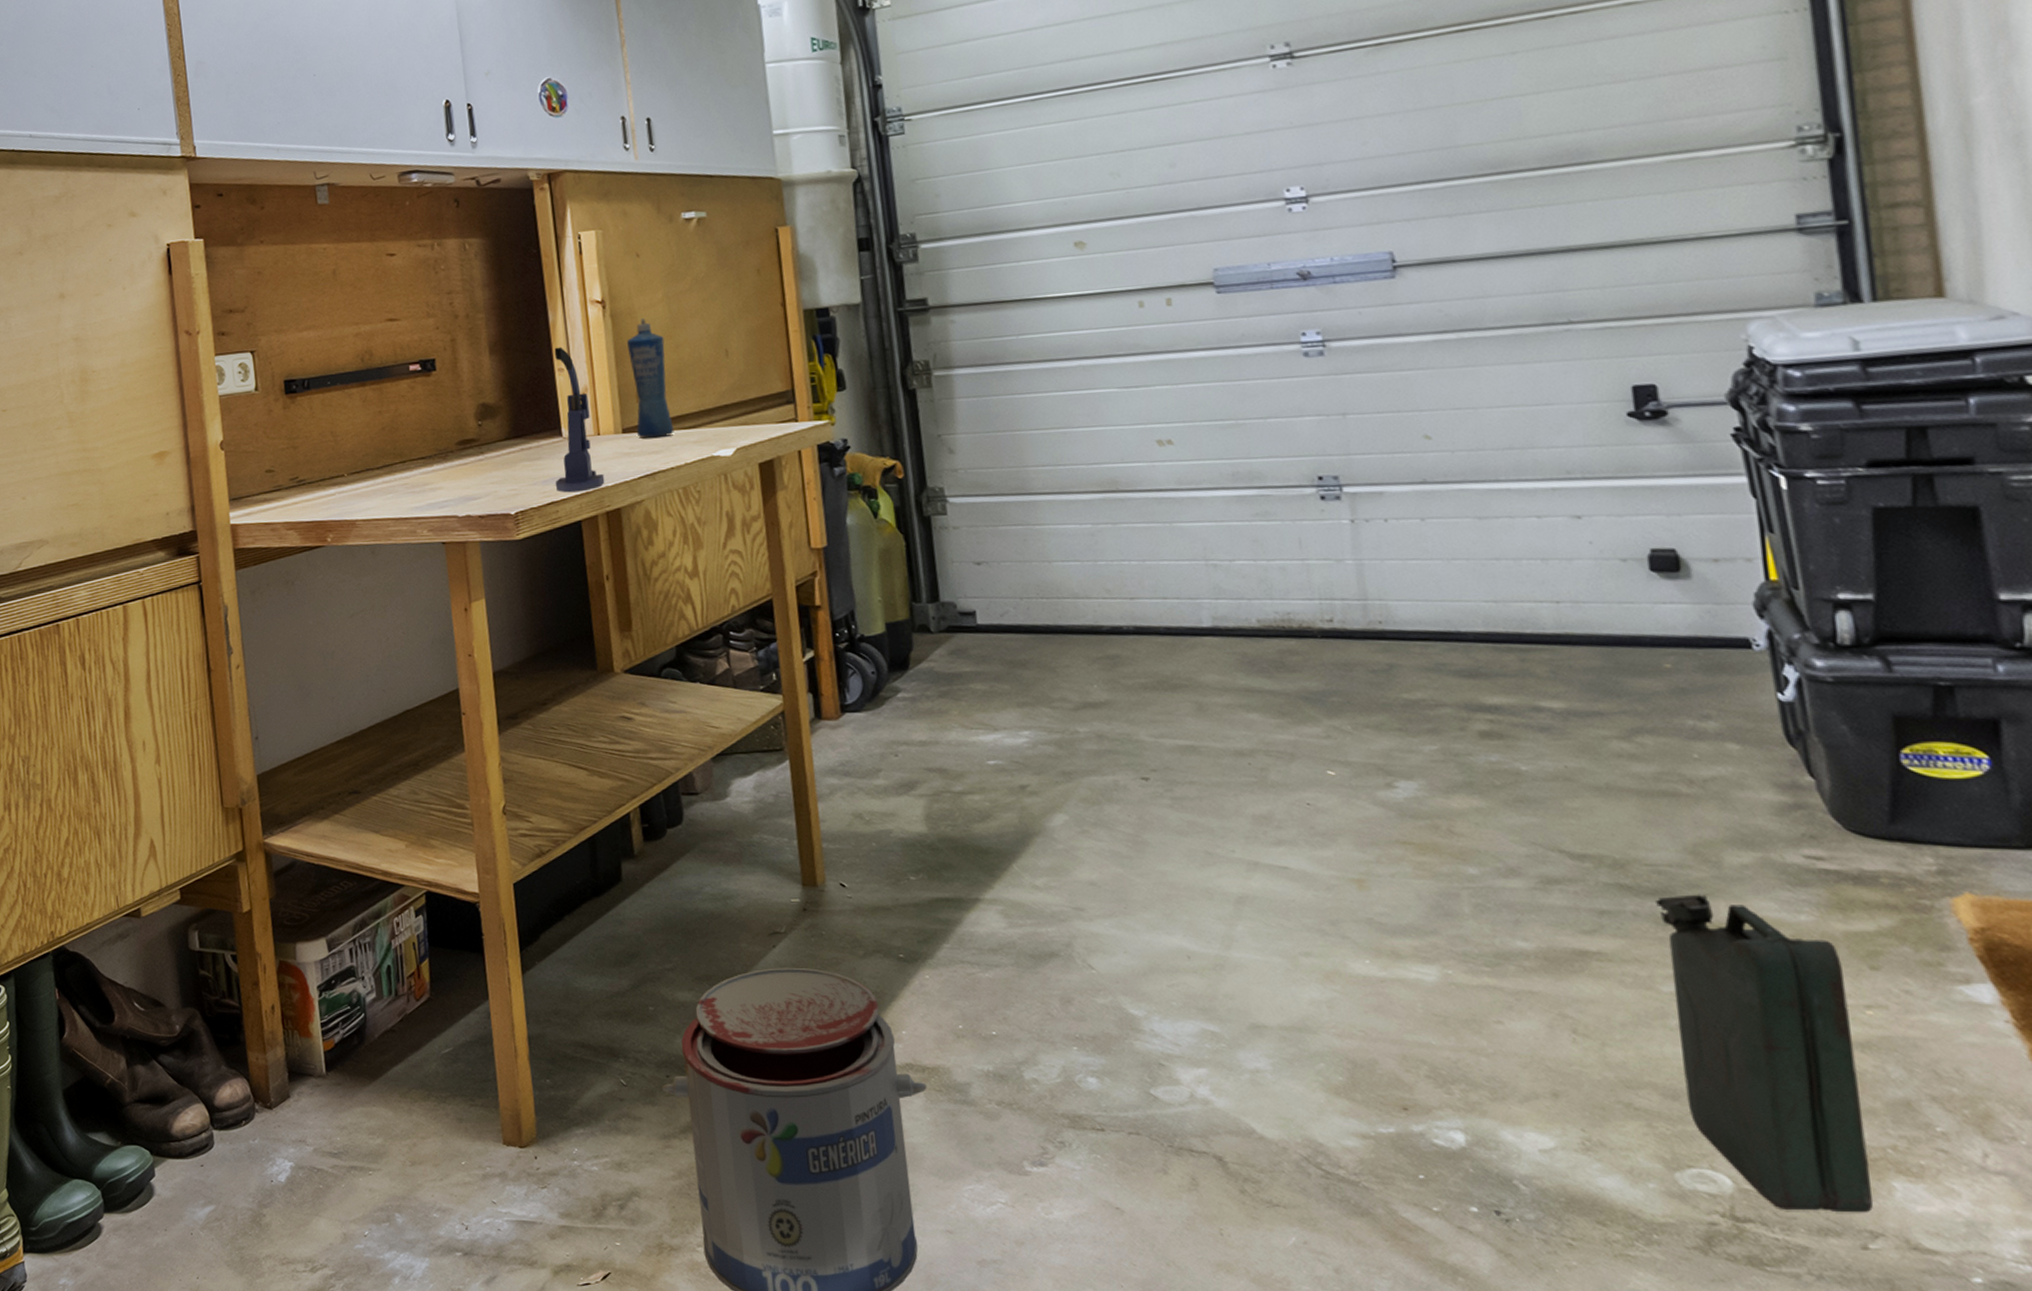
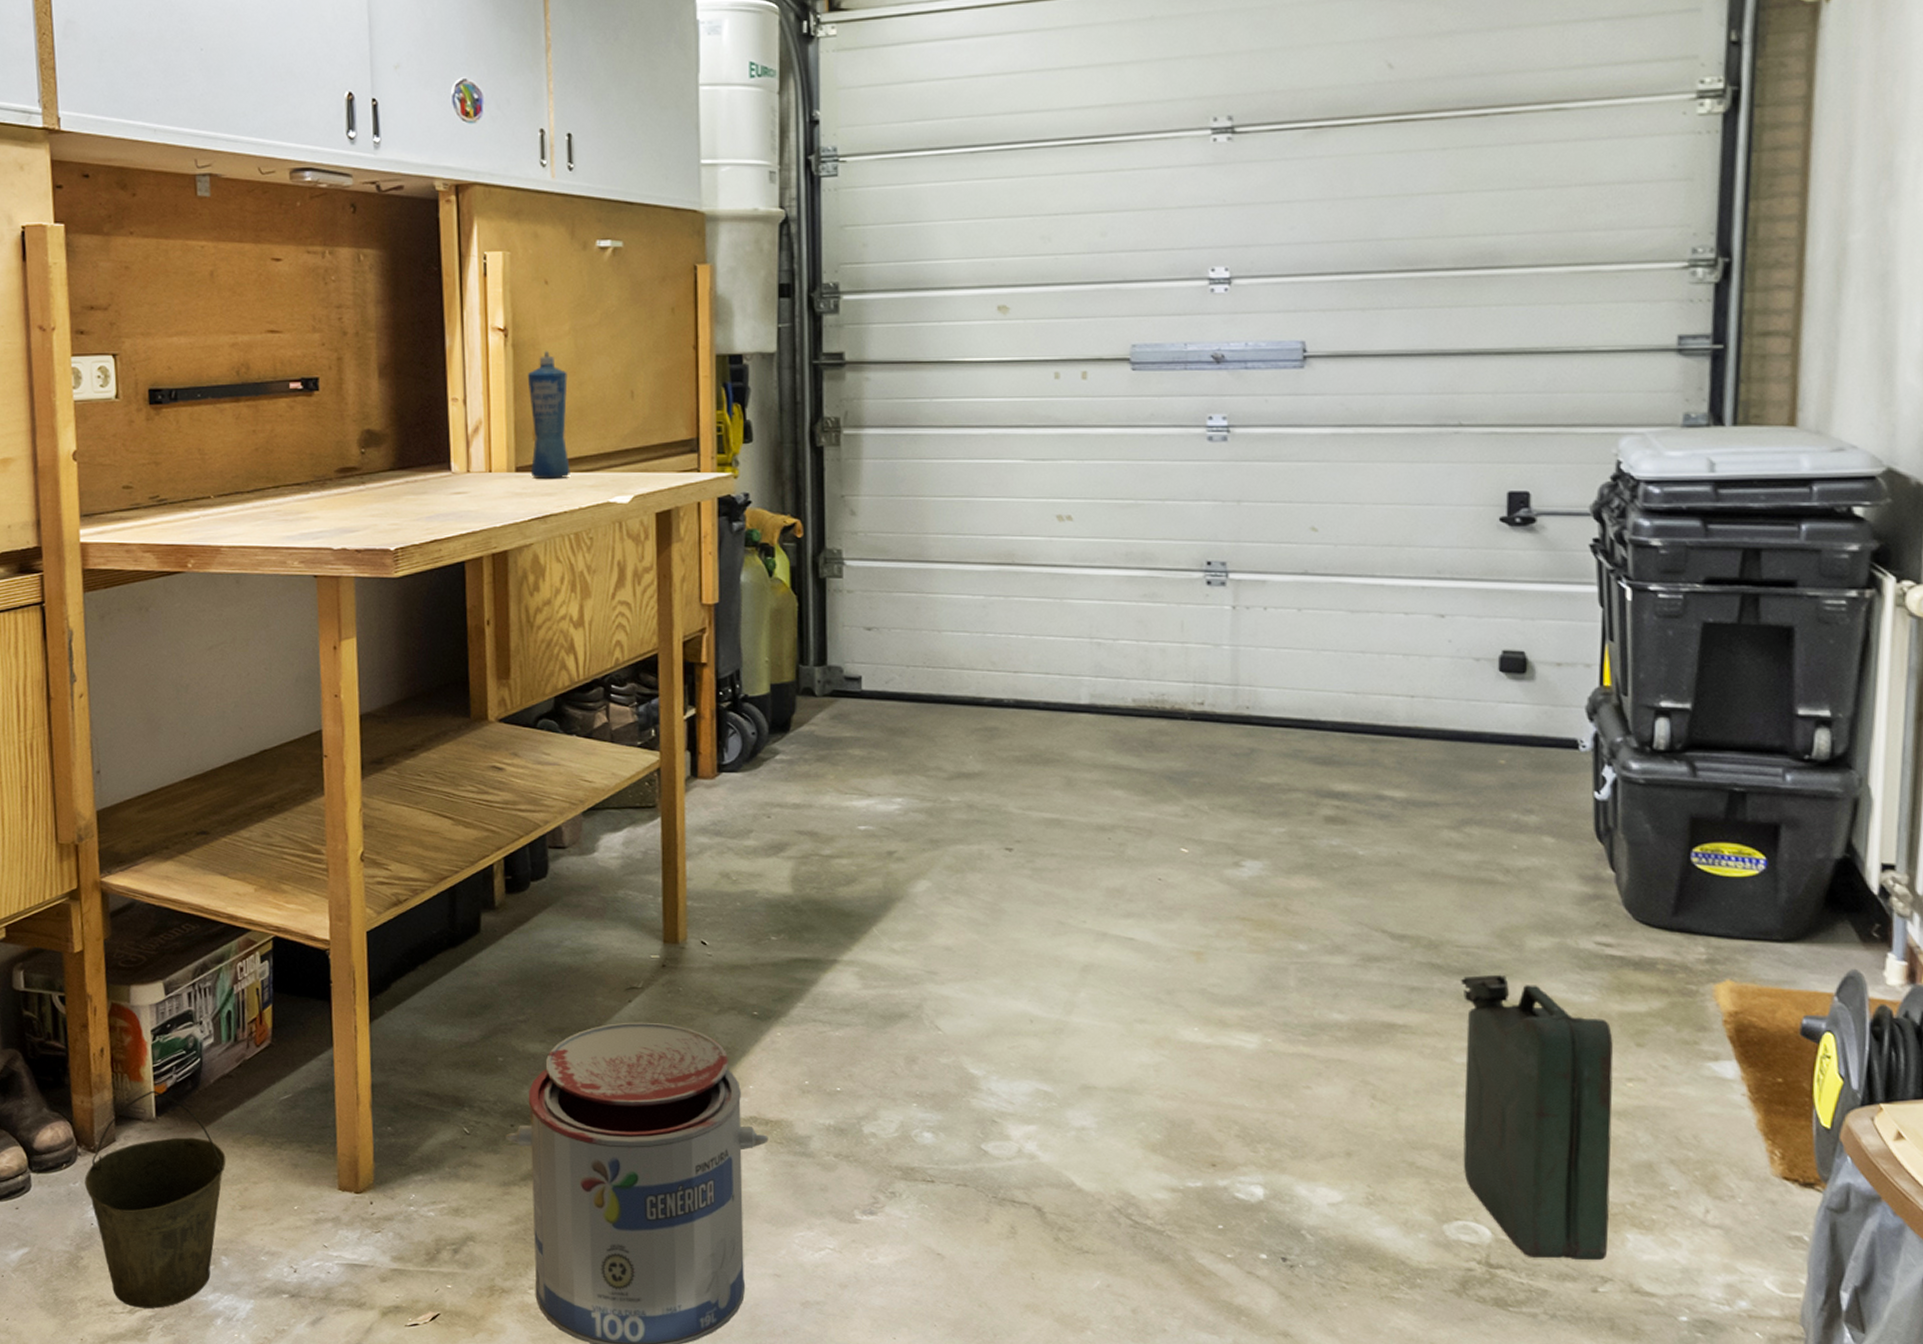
bucket: none [263,1046,395,1267] -> present [84,1090,226,1308]
hand press: present [554,347,605,493] -> none [441,375,493,531]

